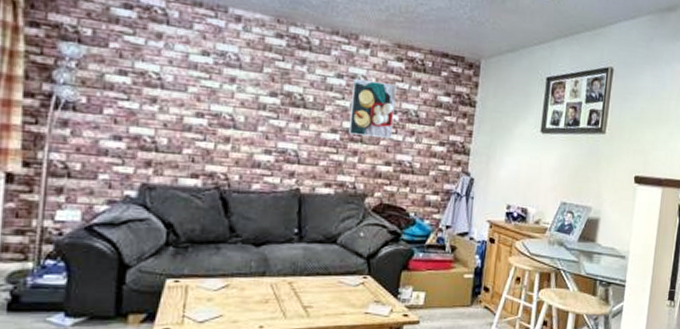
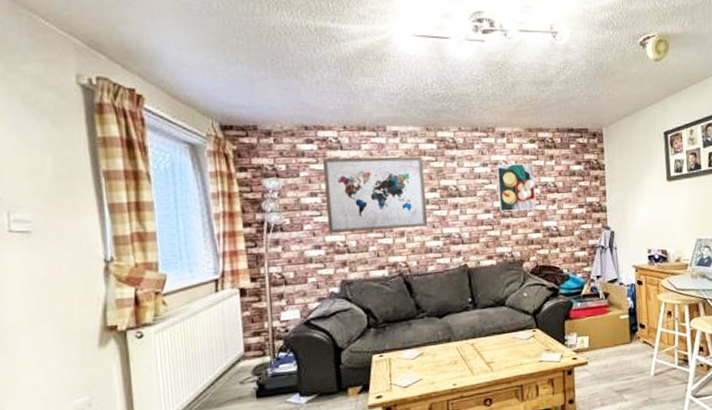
wall art: none [135,31,268,136] -> present [323,156,429,233]

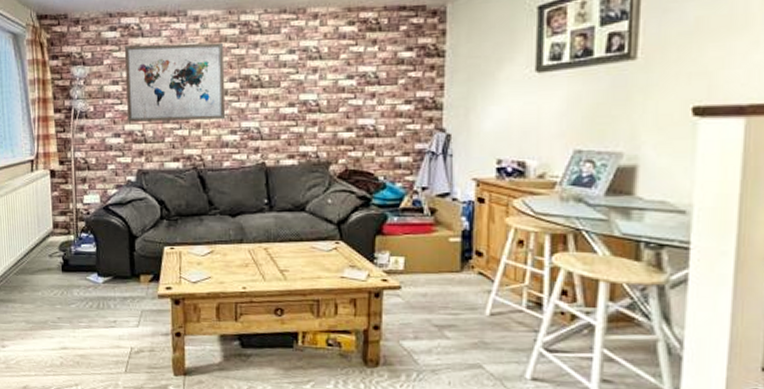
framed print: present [497,163,537,212] -> none [306,49,351,106]

